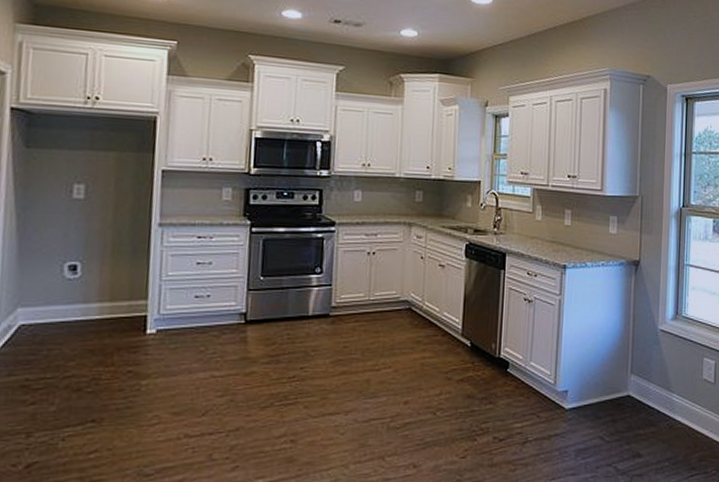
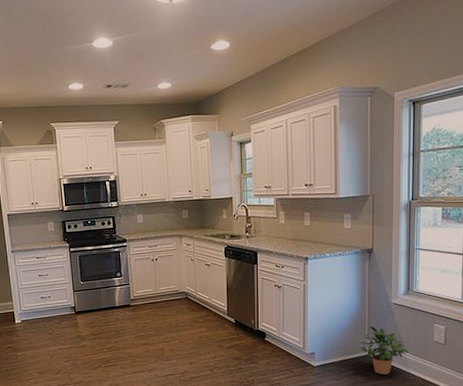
potted plant: none [620,358,677,422] -> present [359,327,409,375]

